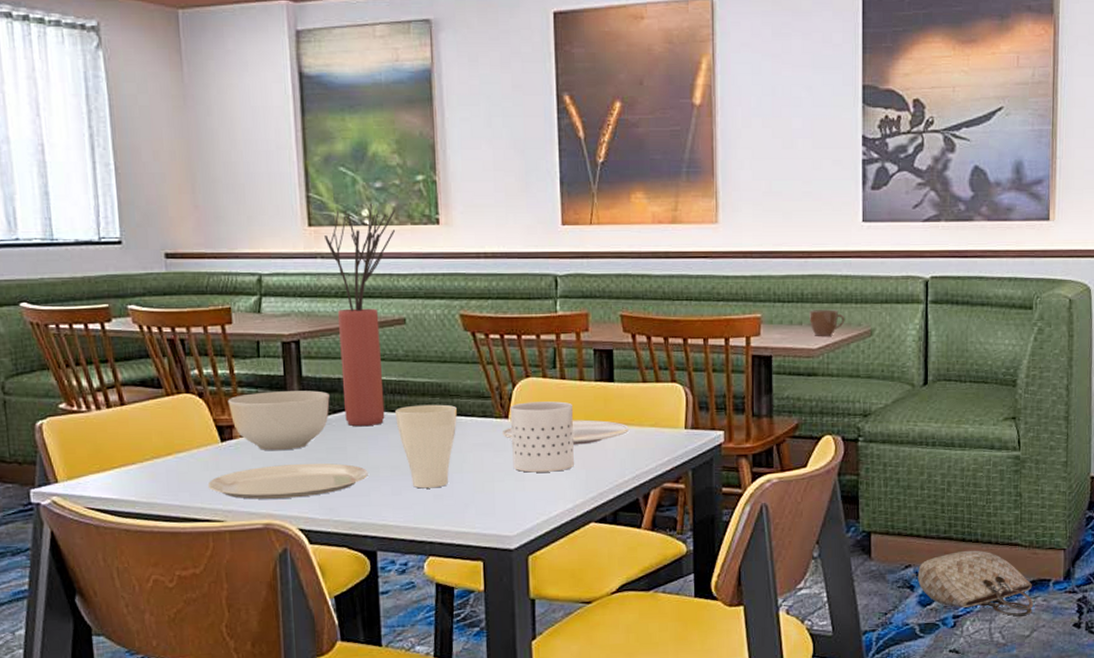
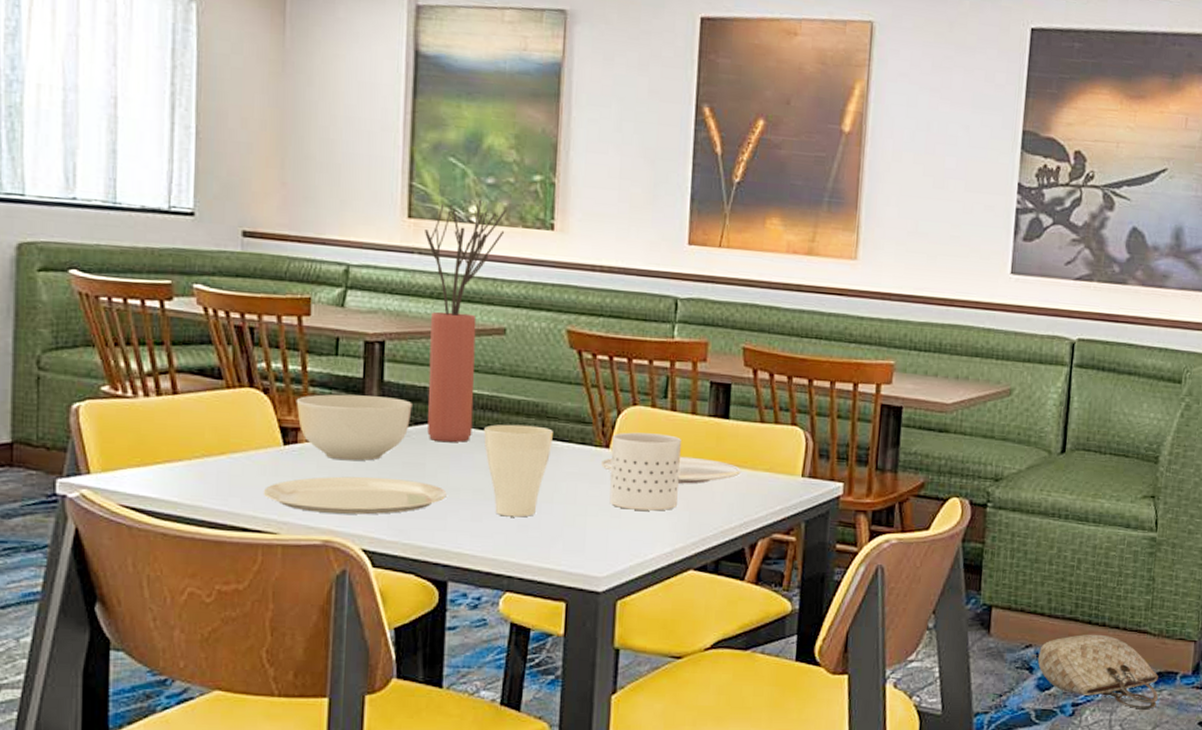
cup: present [808,309,845,336] -> none [945,362,984,392]

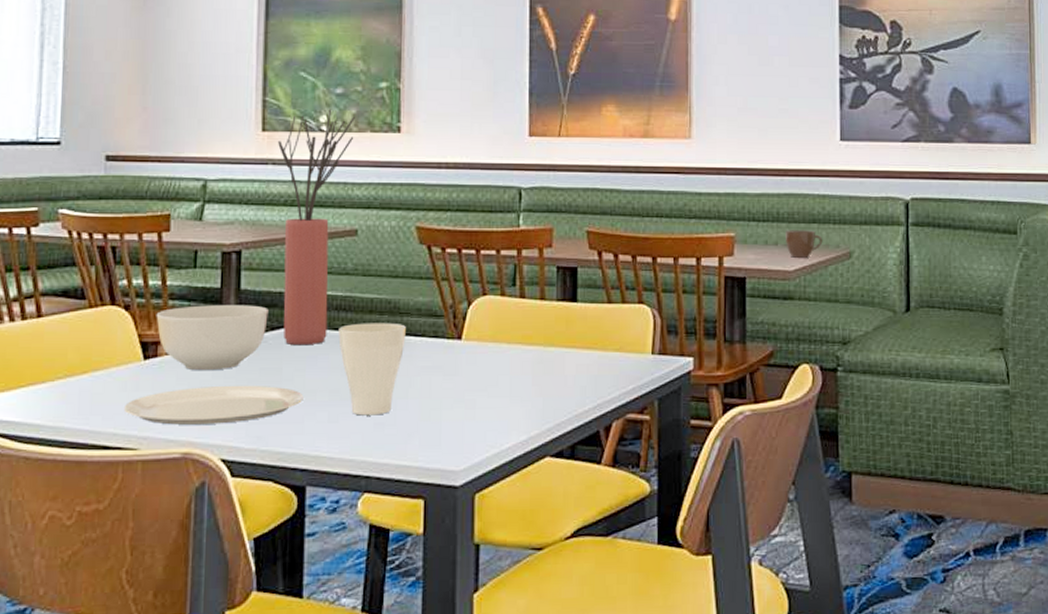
plate: present [600,456,742,484] -> none [453,342,592,370]
mug: present [609,432,683,511] -> none [463,322,533,400]
cup: none [945,362,984,392] -> present [784,230,823,258]
handbag: present [1037,634,1159,709] -> none [902,494,1030,570]

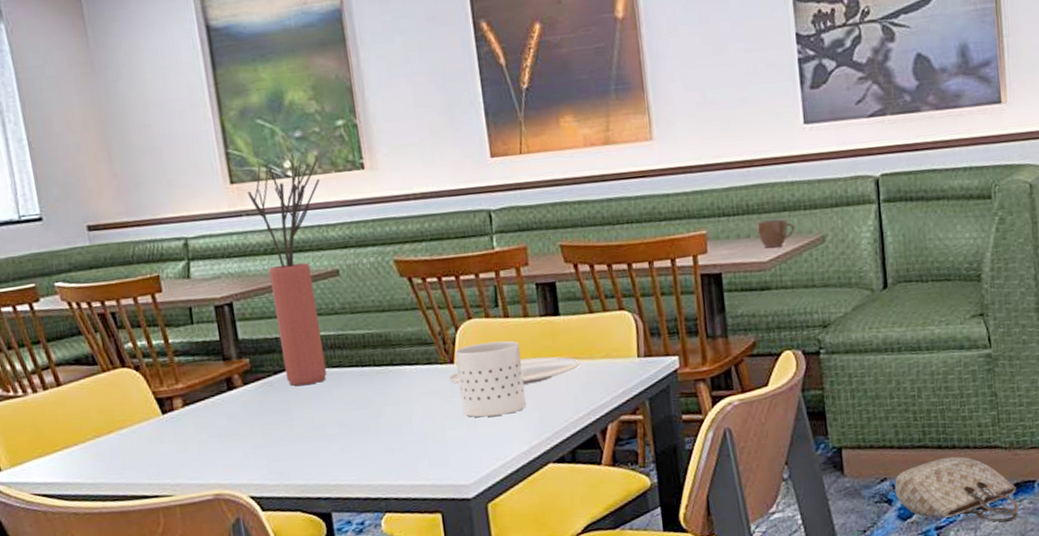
plate: present [123,385,304,425] -> none [152,425,316,471]
bowl: present [156,305,268,371] -> none [165,352,270,419]
cup: present [338,322,406,416] -> none [337,355,402,444]
plate: none [453,342,592,370] -> present [448,356,580,385]
mug: none [463,322,533,400] -> present [454,340,527,418]
handbag: none [902,494,1030,570] -> present [894,456,1020,522]

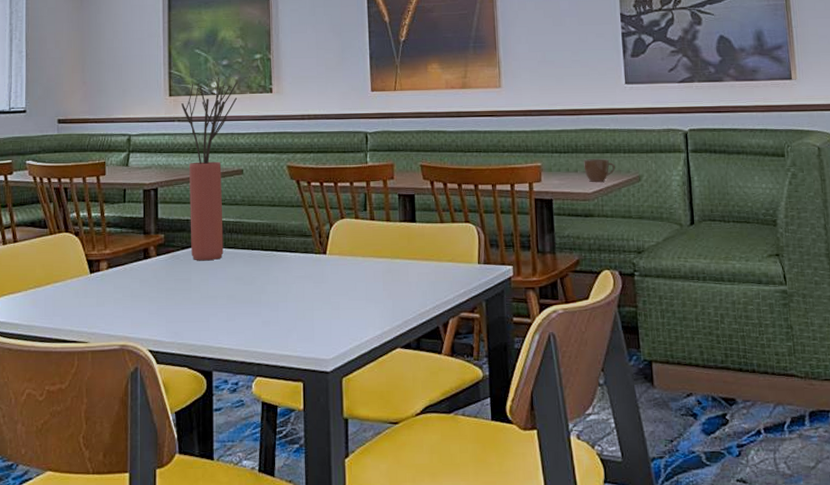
plate: present [448,356,580,385] -> none [320,255,430,278]
mug: present [454,340,527,418] -> none [327,239,383,302]
handbag: present [894,456,1020,522] -> none [699,380,816,446]

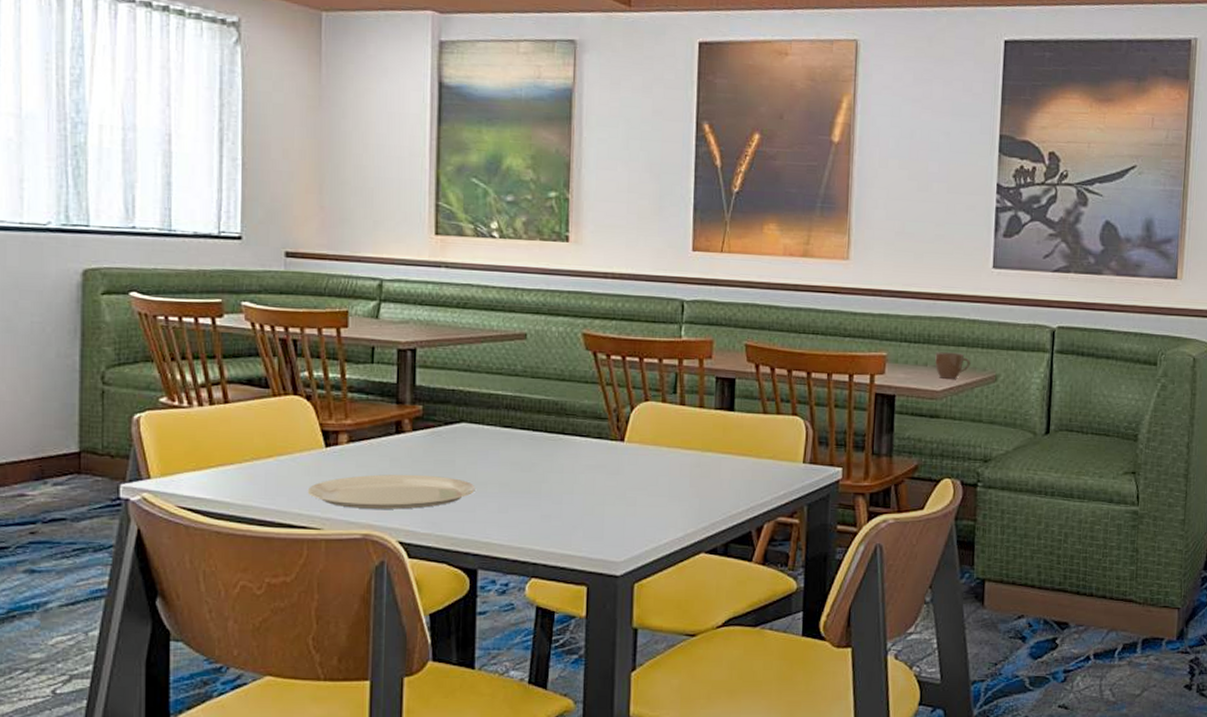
plate: none [77,292,208,323] -> present [307,474,475,510]
vase: present [181,77,238,260] -> none [451,216,525,440]

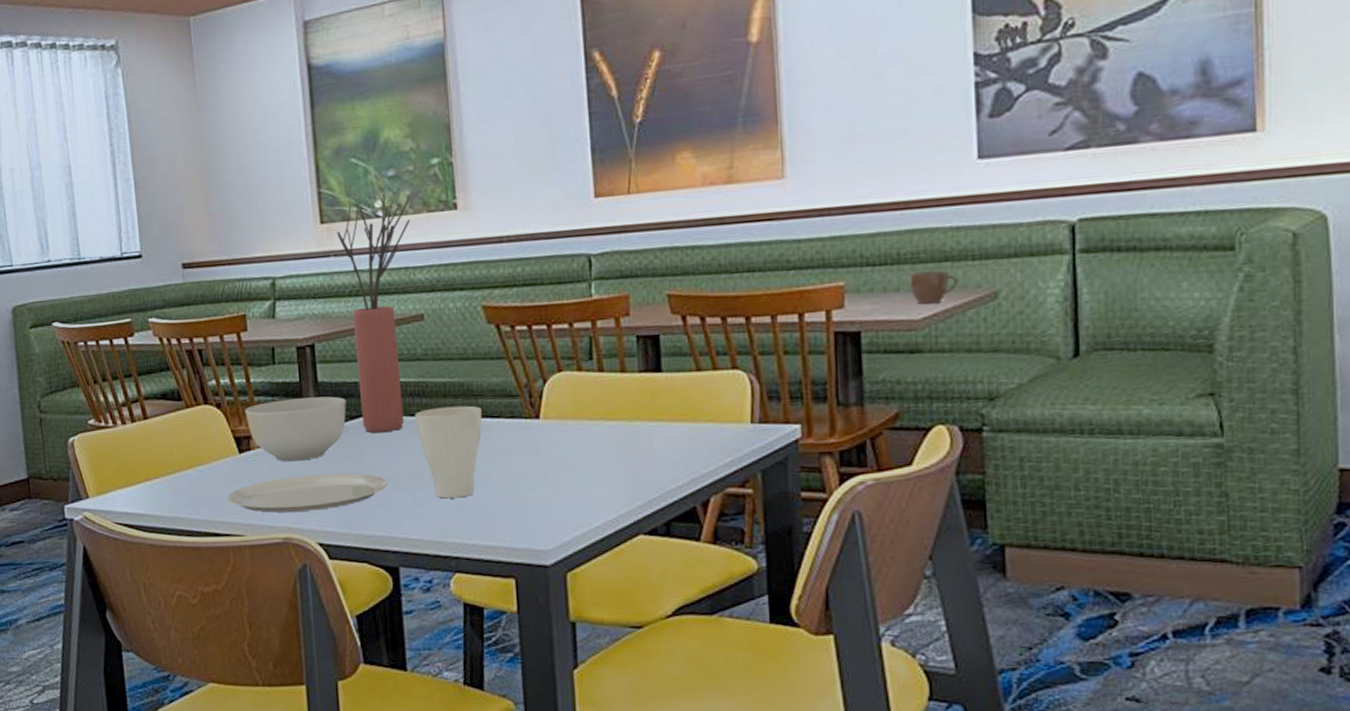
bowl: none [336,398,442,460] -> present [244,396,347,462]
vase: none [451,216,525,440] -> present [337,193,411,433]
cup: none [508,422,572,508] -> present [415,405,482,499]

